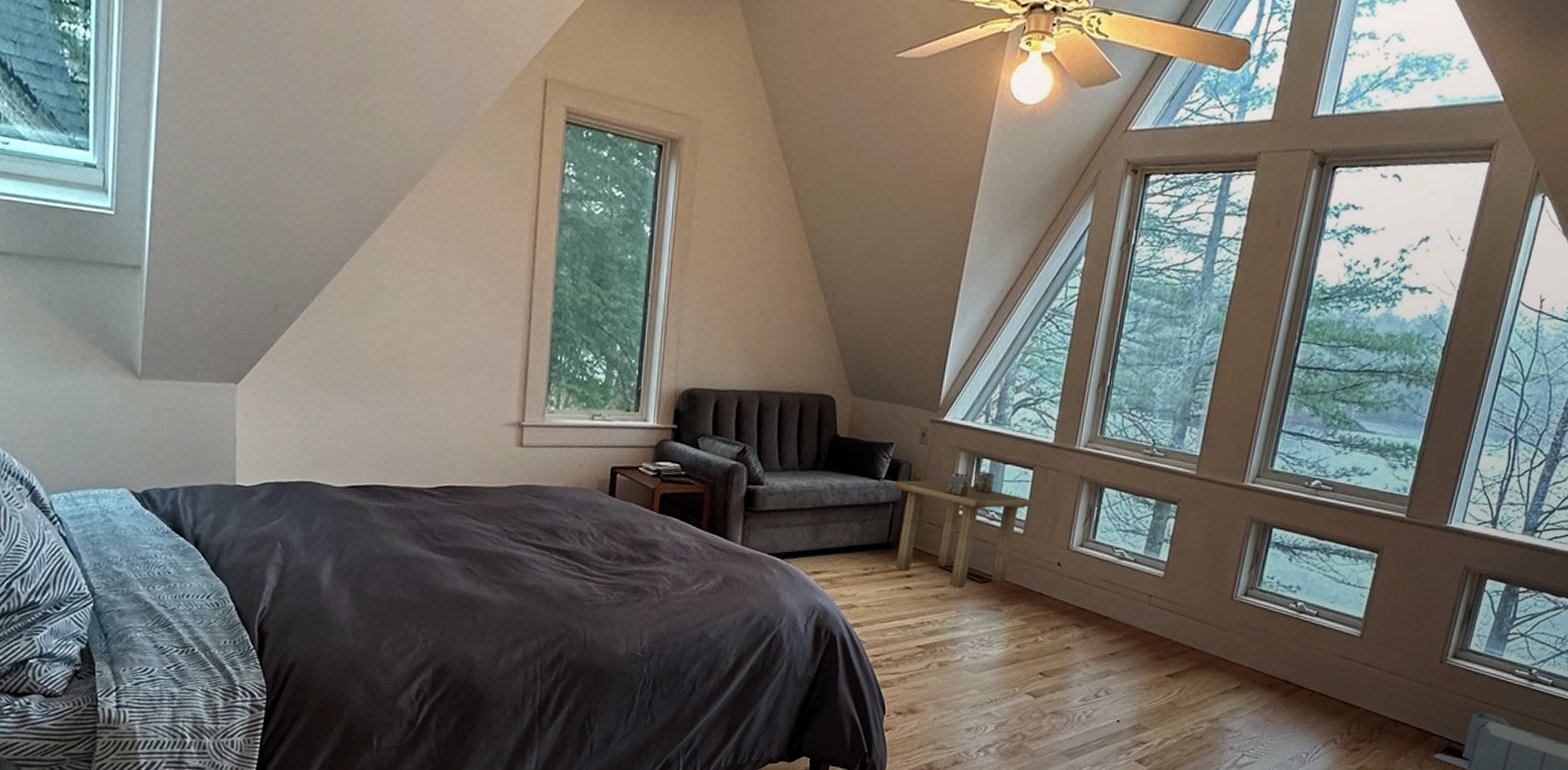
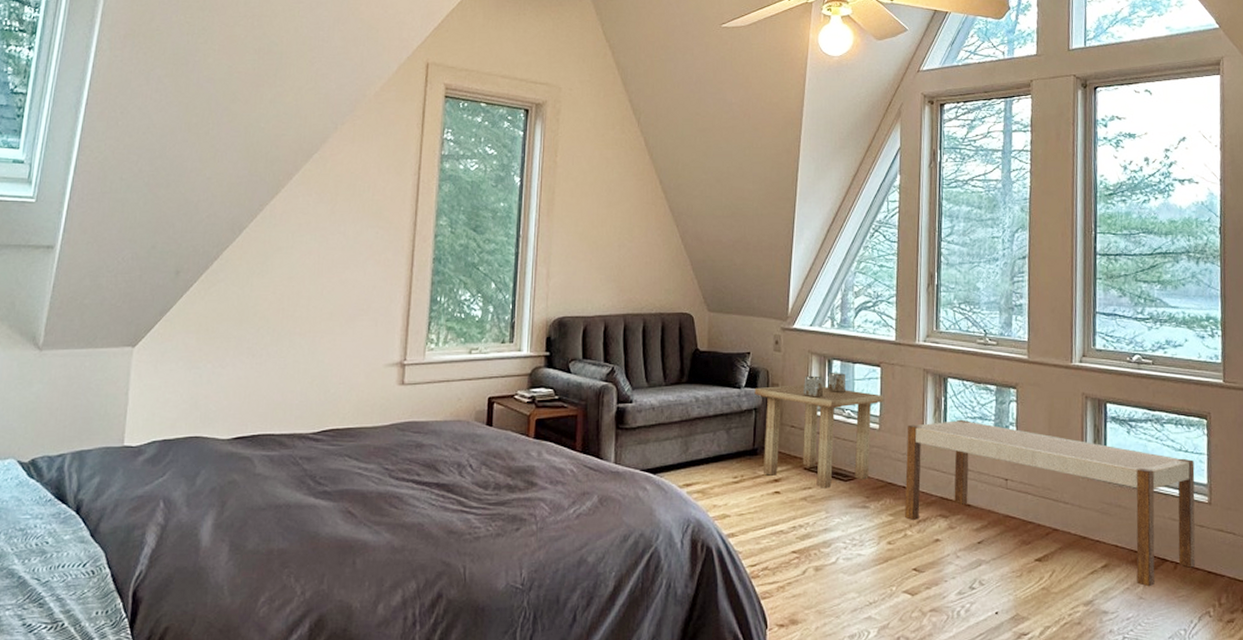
bench: none [1038,531,1354,711] -> present [905,419,1196,587]

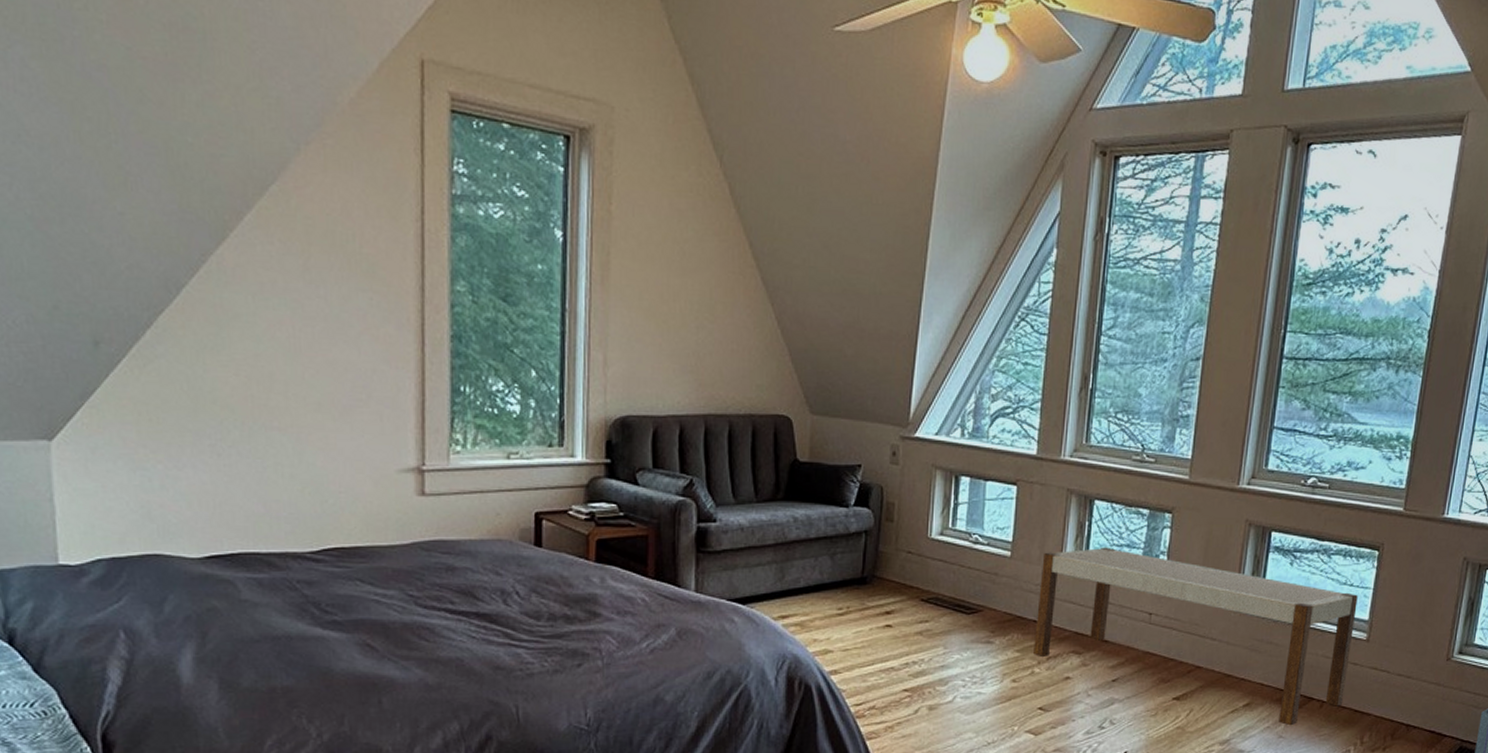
side table: present [754,373,885,489] -> none [865,491,1019,622]

